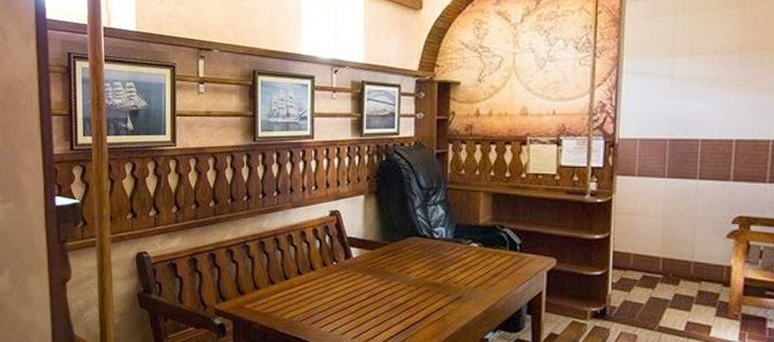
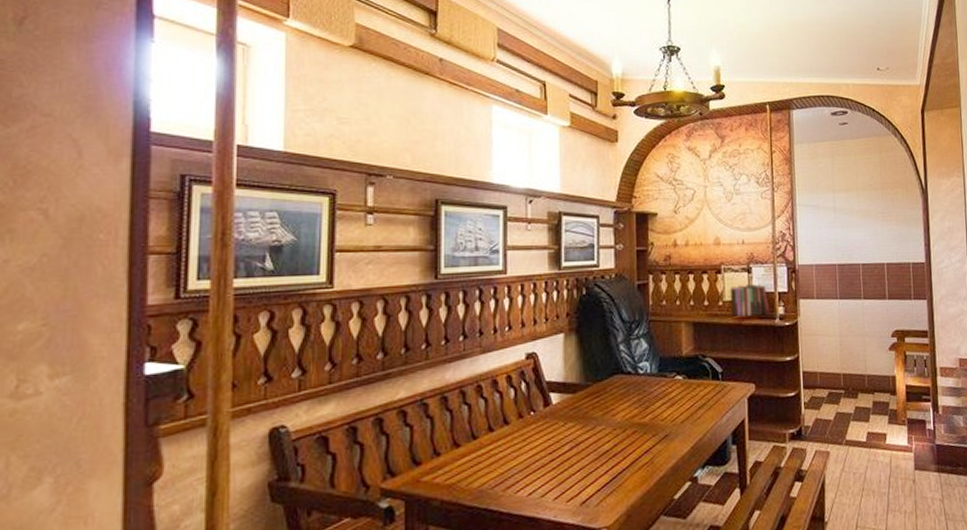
books: none [534,158,581,191] -> present [730,284,771,317]

